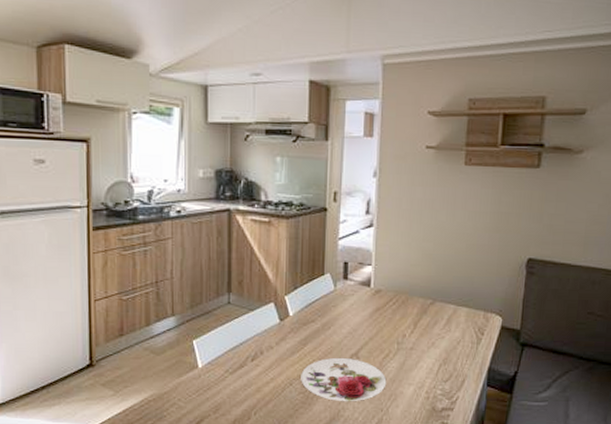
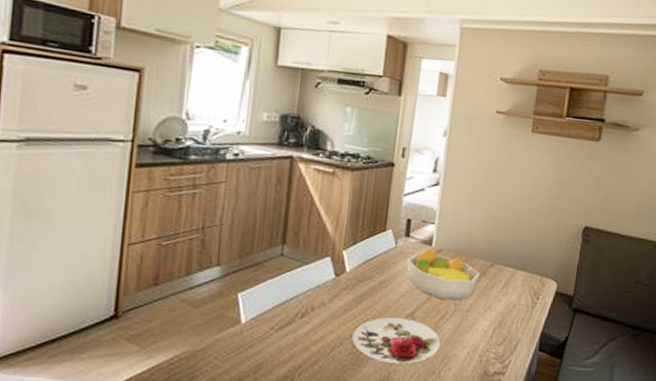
fruit bowl: none [347,290,421,340] -> present [406,249,480,301]

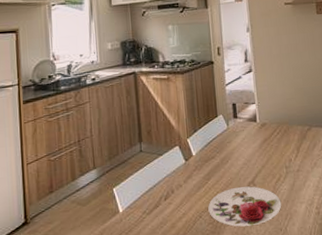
fruit bowl: present [406,249,480,301] -> none [239,124,302,166]

